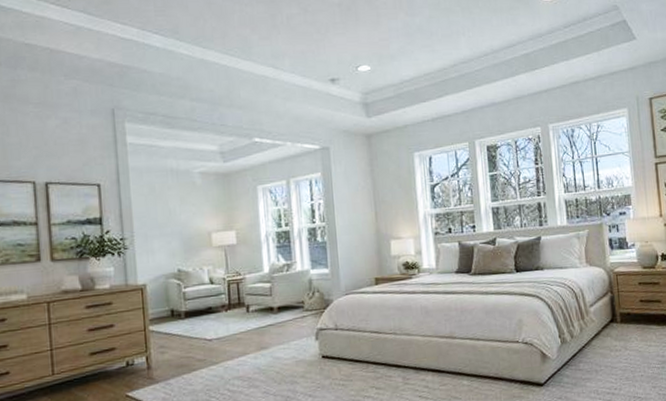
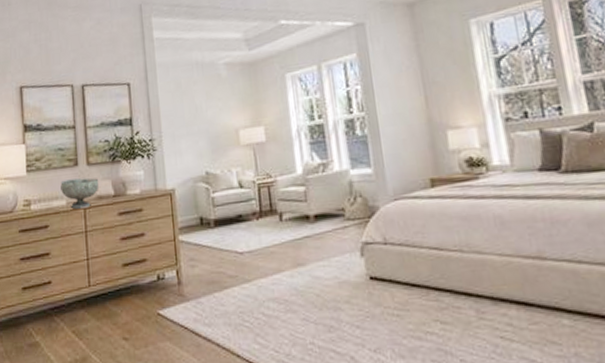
decorative bowl: none [20,273,65,303] -> present [60,177,99,209]

